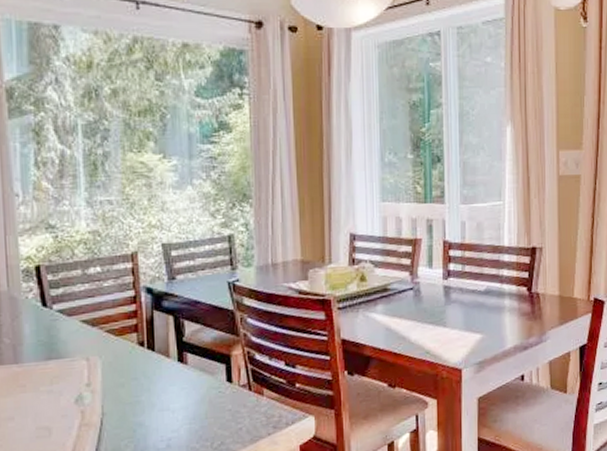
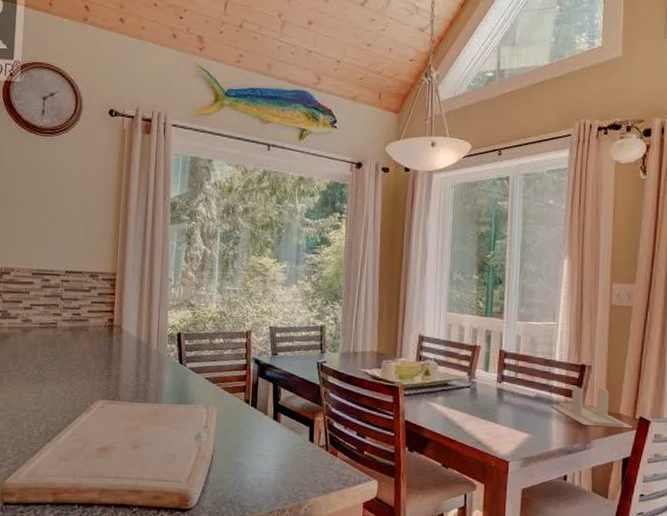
napkin holder: none [503,270,587,317] -> present [551,385,632,429]

